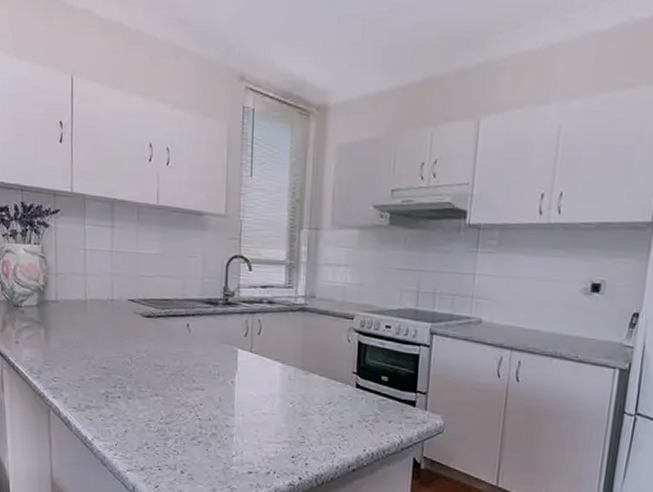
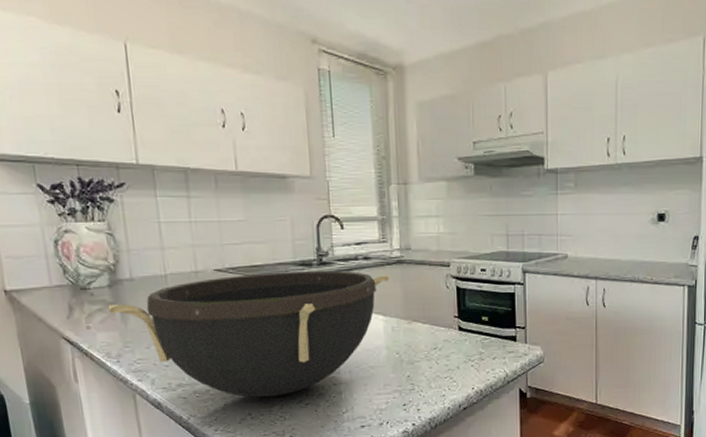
bowl: none [34,307,291,430] -> present [108,271,389,397]

